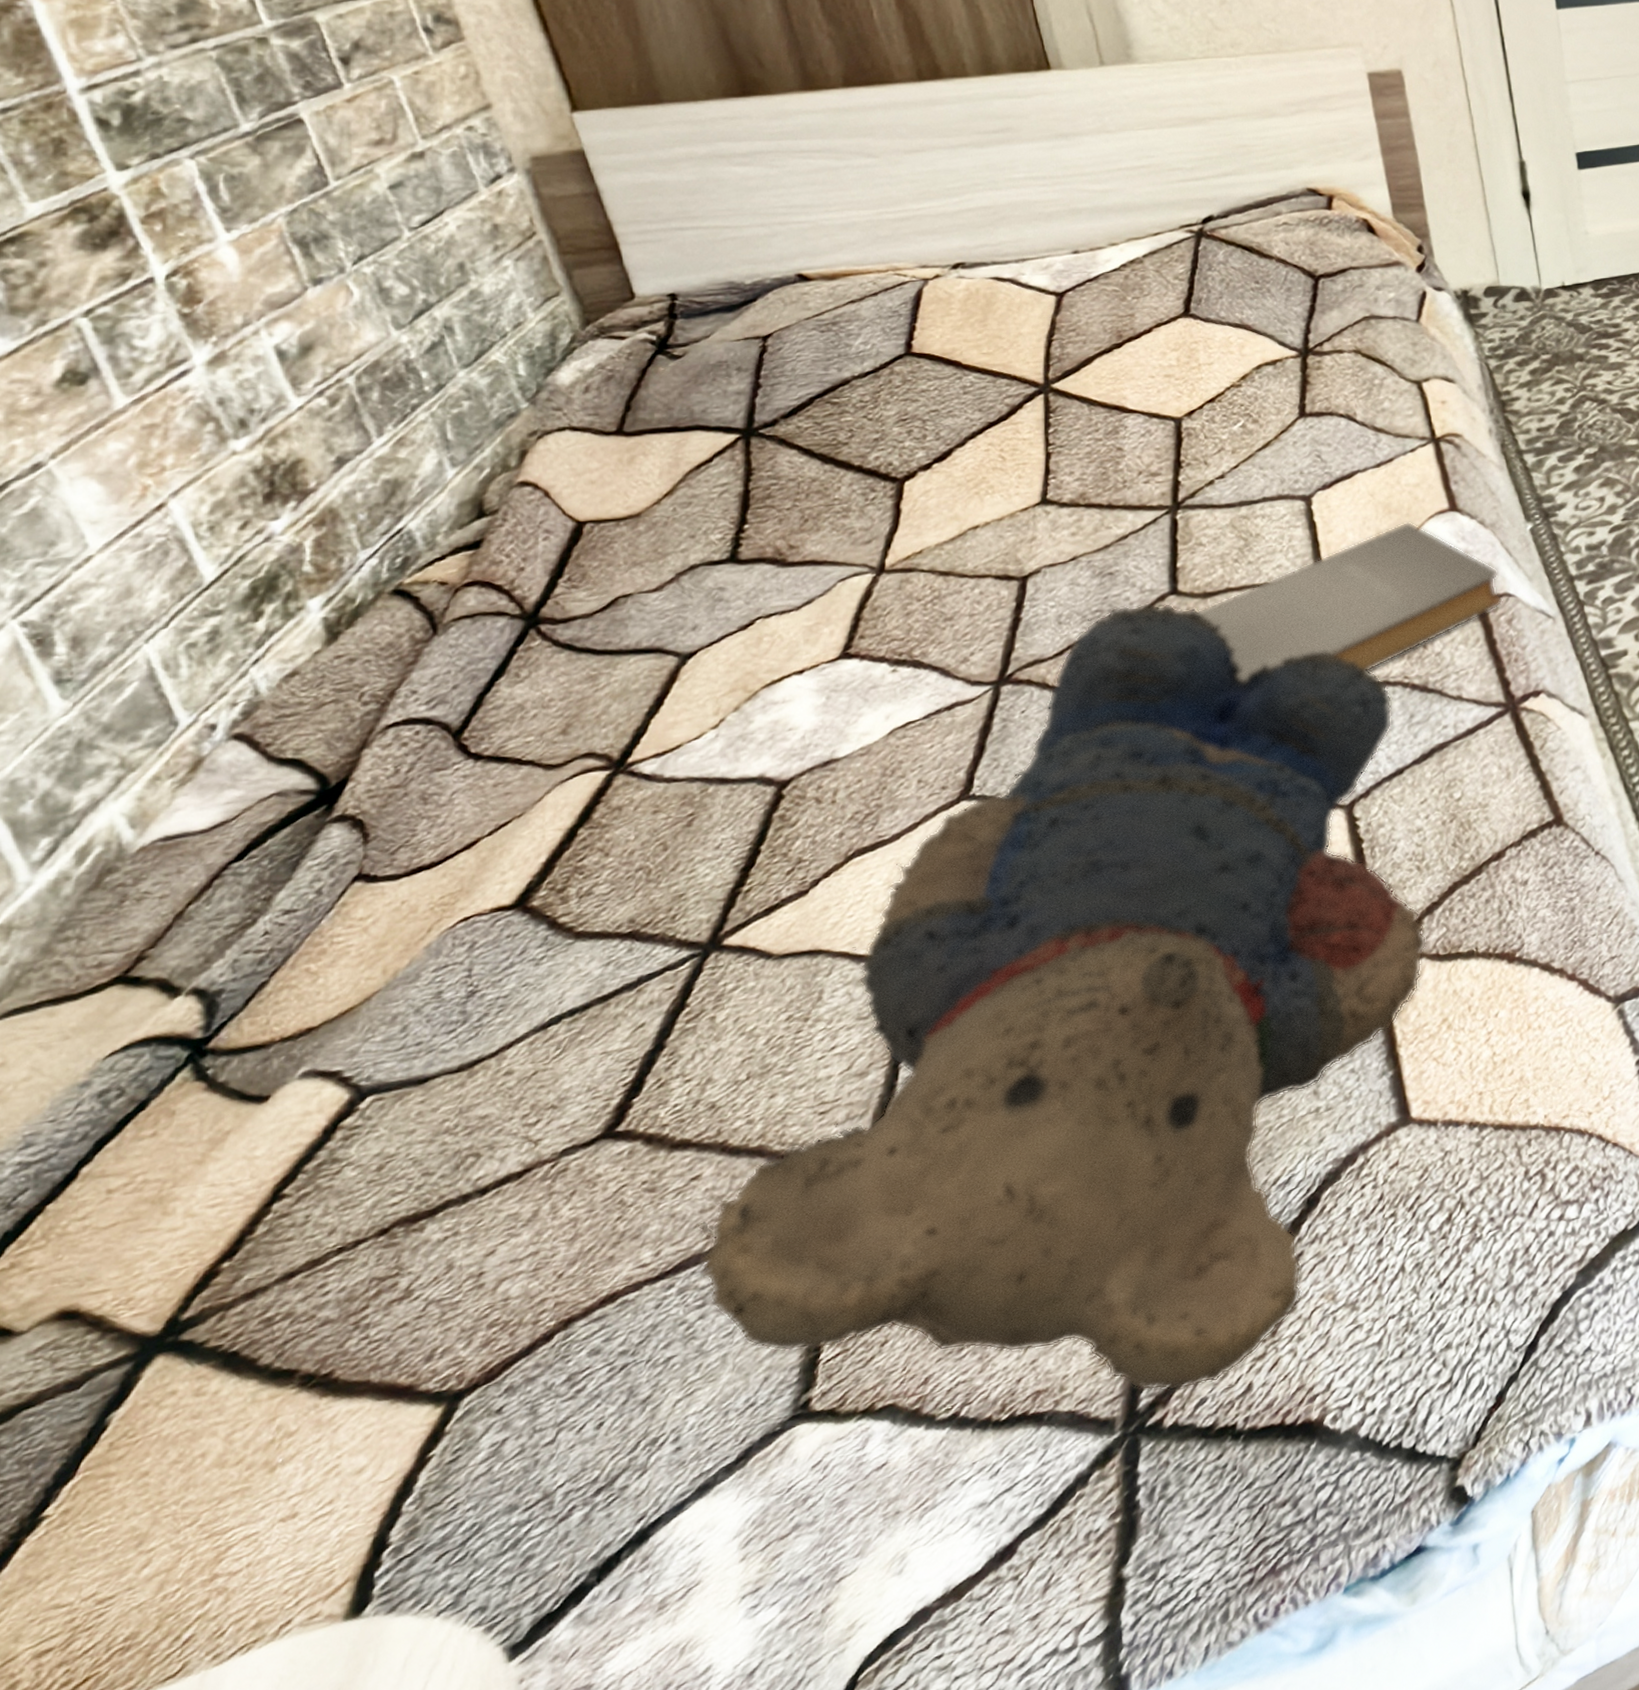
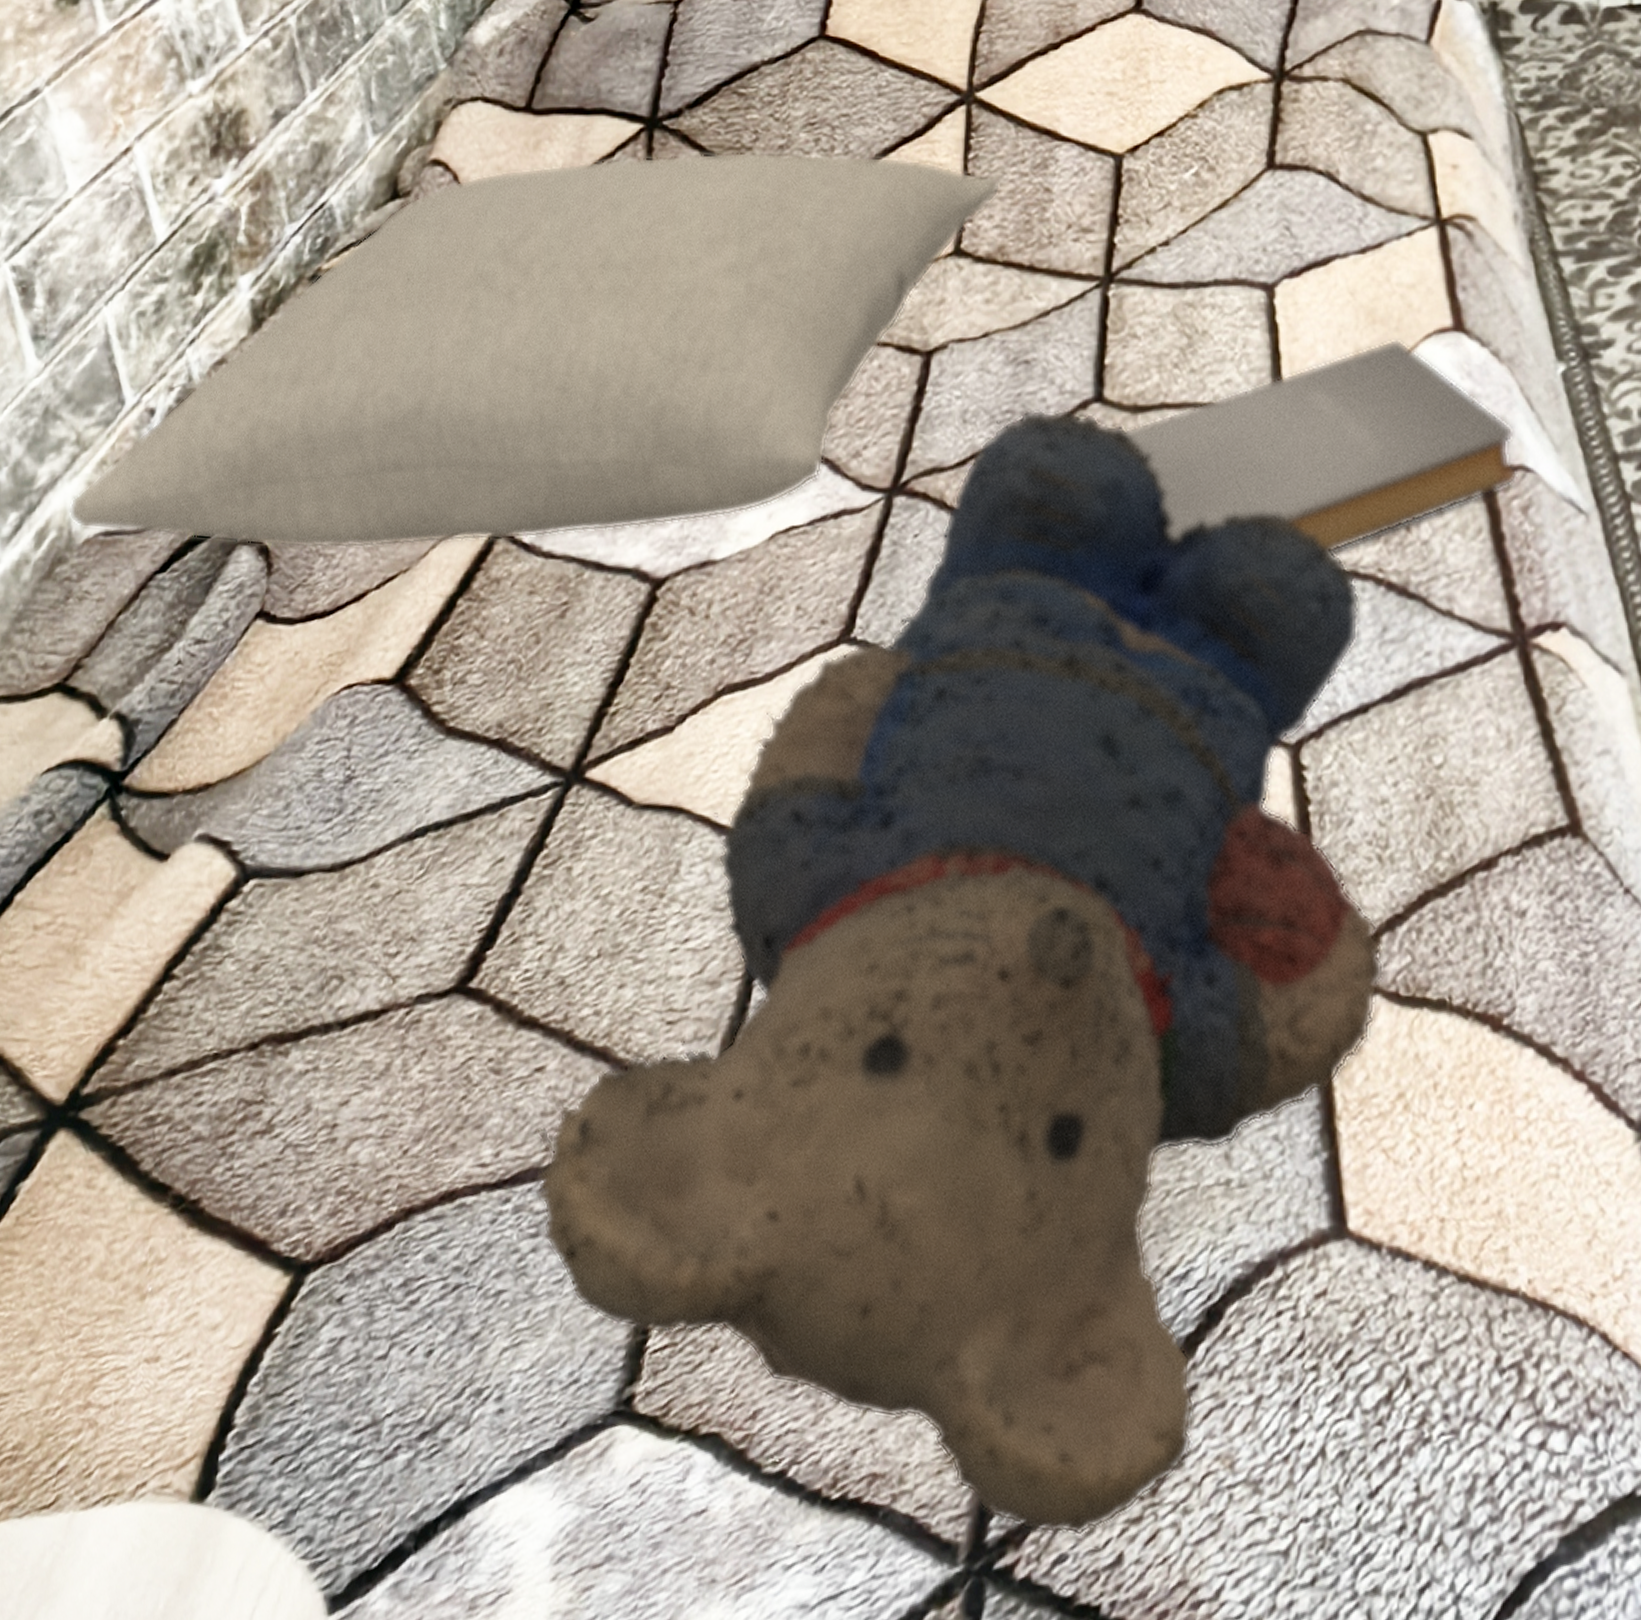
pillow: none [116,437,1079,839] -> present [68,151,1001,549]

